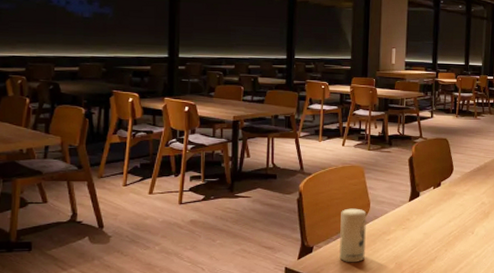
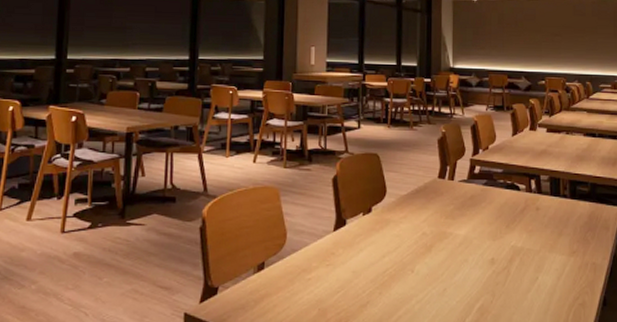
candle: present [339,208,367,262] -> none [250,239,283,307]

